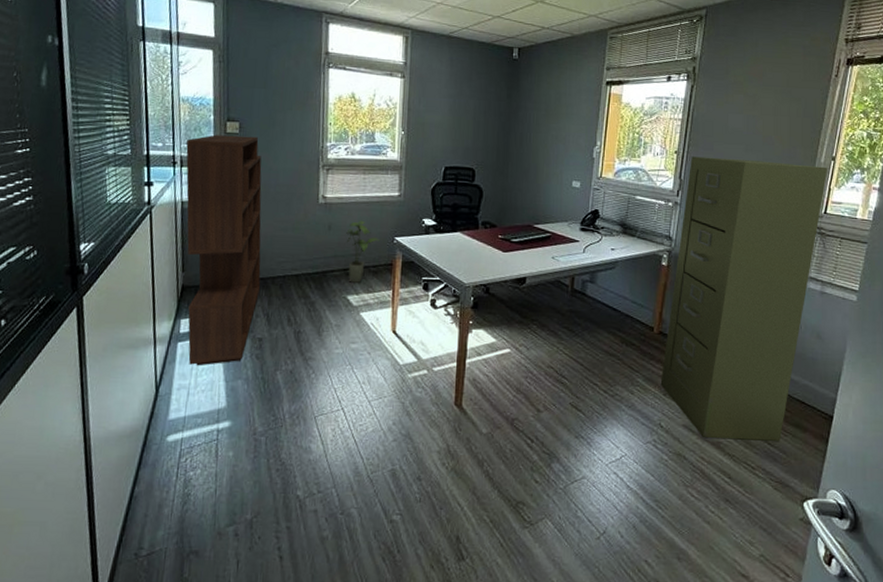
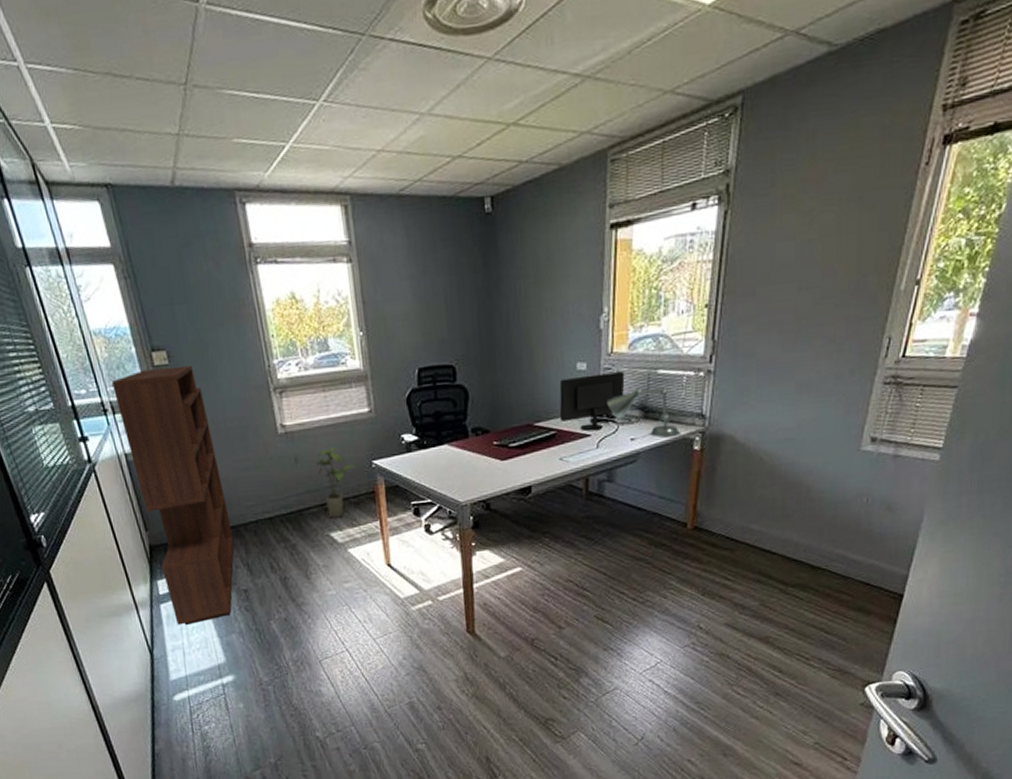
computer monitor: none [555,192,610,238] -> present [559,372,625,431]
desk lamp: none [593,208,652,252] -> present [605,387,682,438]
filing cabinet: present [660,156,828,441] -> none [697,295,910,634]

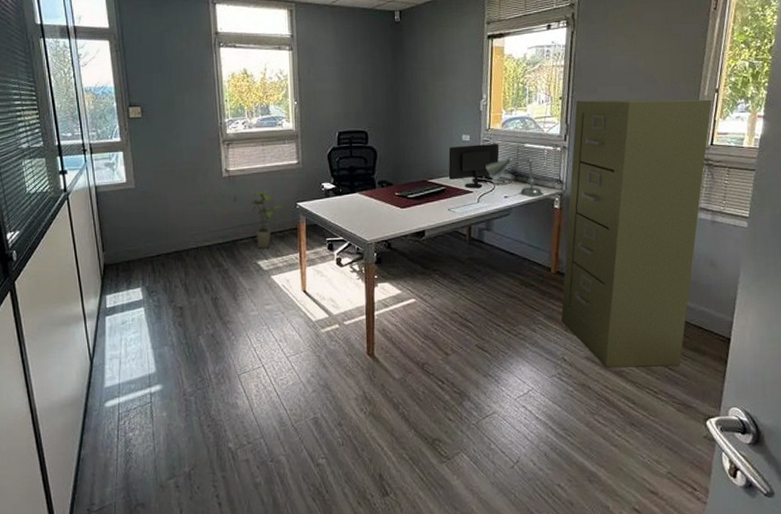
bookshelf: present [112,365,234,626] -> none [94,119,177,337]
filing cabinet: none [697,295,910,634] -> present [561,99,712,368]

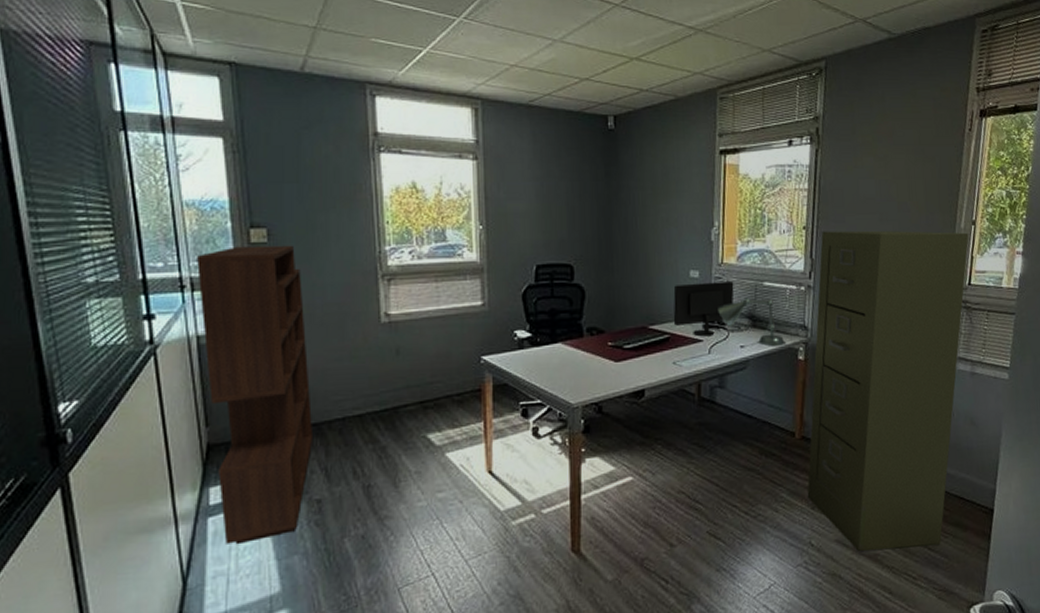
bookshelf: none [94,119,177,337] -> present [197,245,314,545]
house plant: present [251,189,283,249] -> none [419,339,463,417]

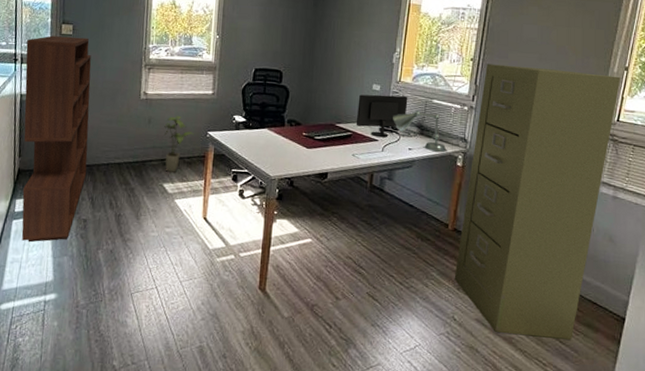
house plant: none [419,339,463,417] -> present [164,115,194,172]

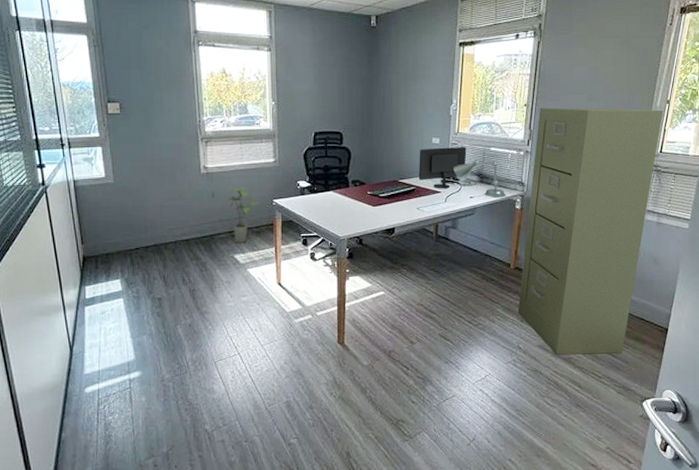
bookshelf: present [21,35,91,243] -> none [72,115,155,326]

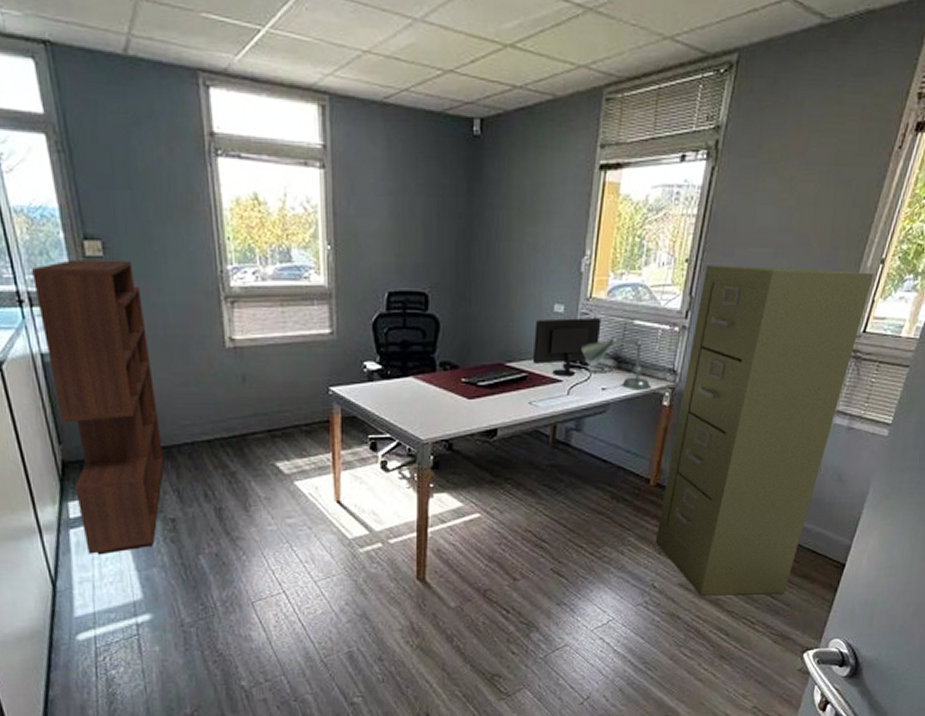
bookshelf: none [72,115,155,326] -> present [32,259,165,556]
house plant: present [229,186,260,243] -> none [266,367,310,446]

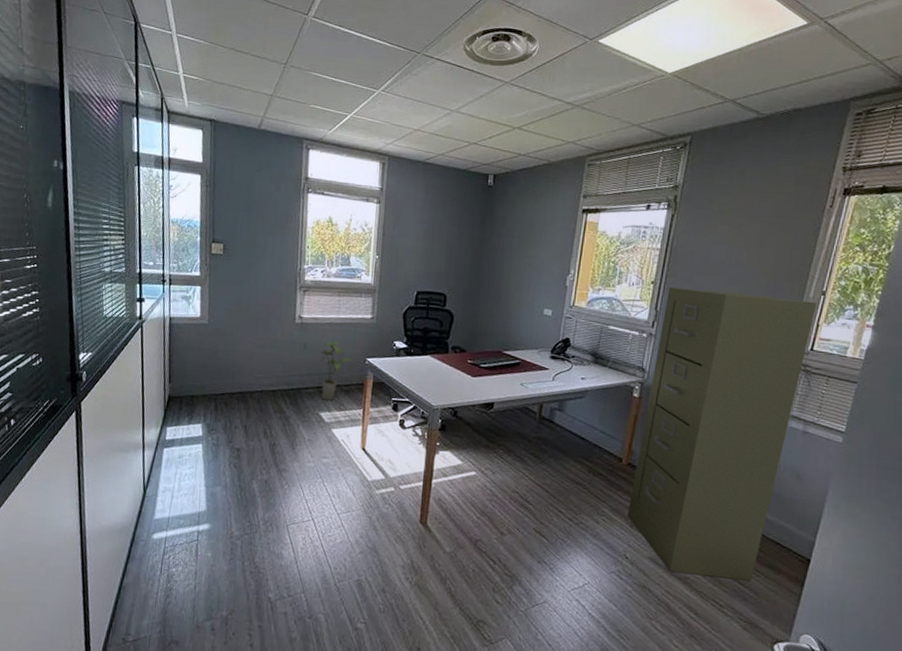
bookshelf: present [32,259,165,556] -> none [173,255,243,472]
house plant: none [266,367,310,446] -> present [320,340,352,401]
computer monitor: present [532,318,602,377] -> none [525,320,582,366]
desk lamp: present [580,336,652,391] -> none [564,337,624,383]

